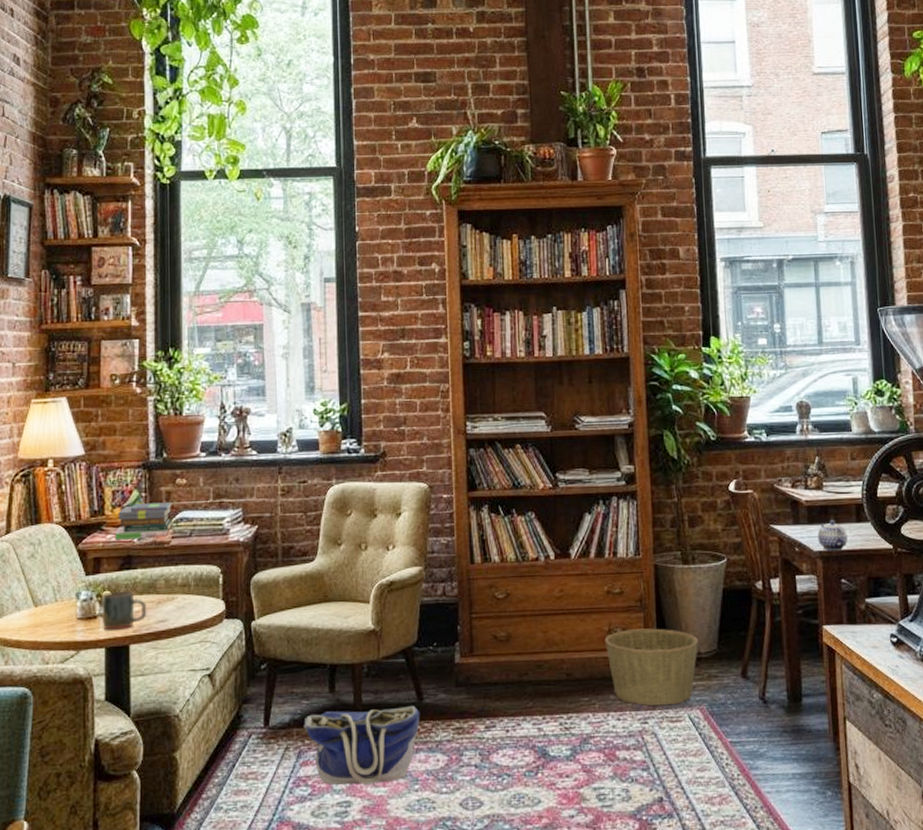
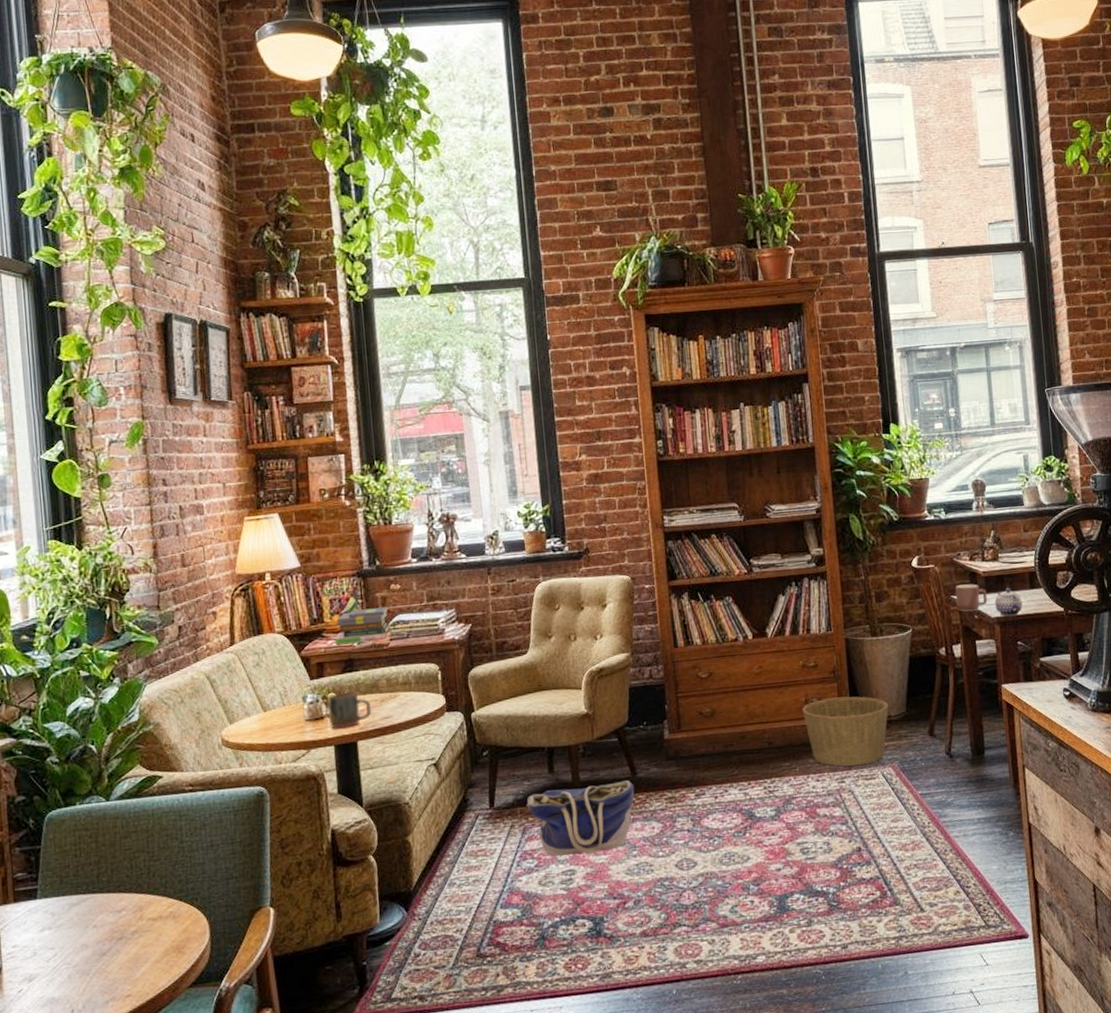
mug: none [775,513,810,544] -> present [955,584,988,612]

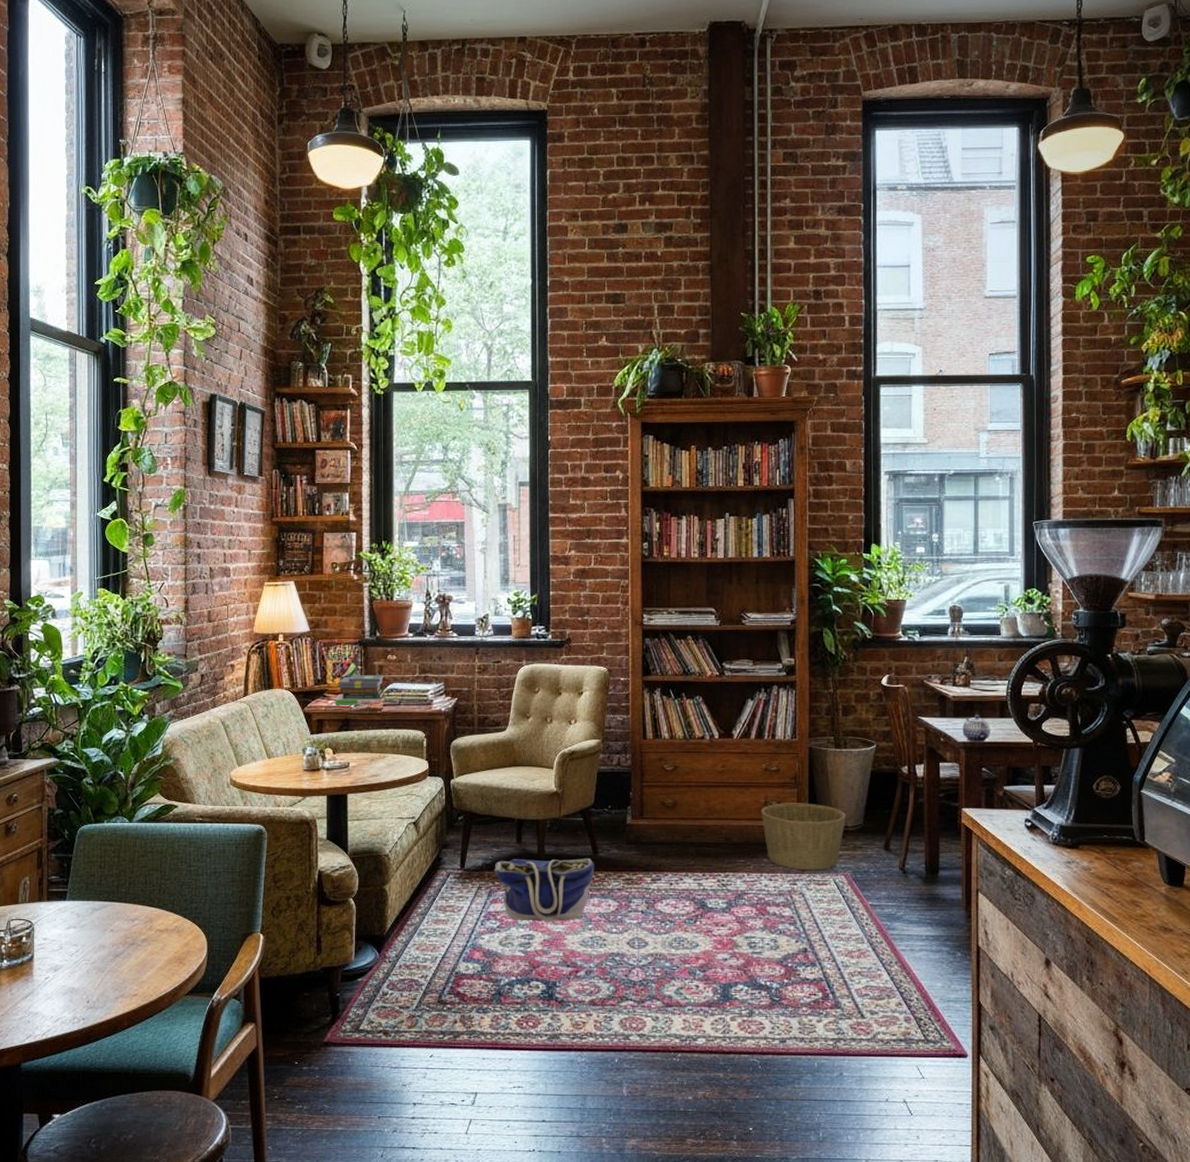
mug: present [327,691,372,729] -> none [323,748,362,781]
mug: present [955,584,988,612] -> none [922,707,955,734]

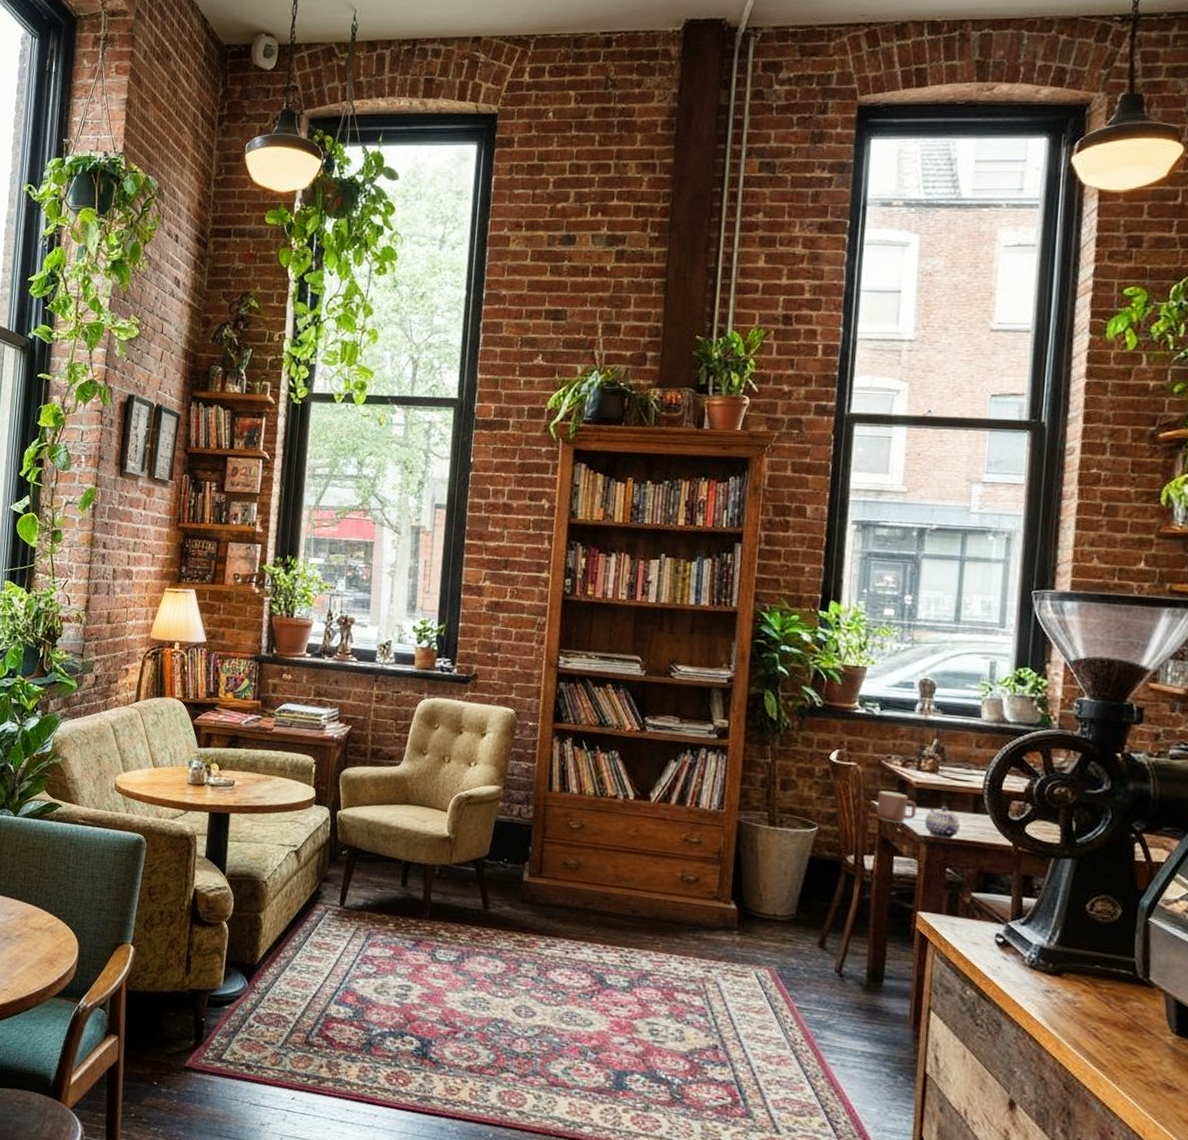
books: present [335,675,385,705] -> none [226,691,277,725]
tote bag: present [494,858,595,922] -> none [375,902,484,977]
basket: present [761,803,846,871] -> none [676,879,775,960]
mug: none [922,707,955,734] -> present [876,790,917,824]

